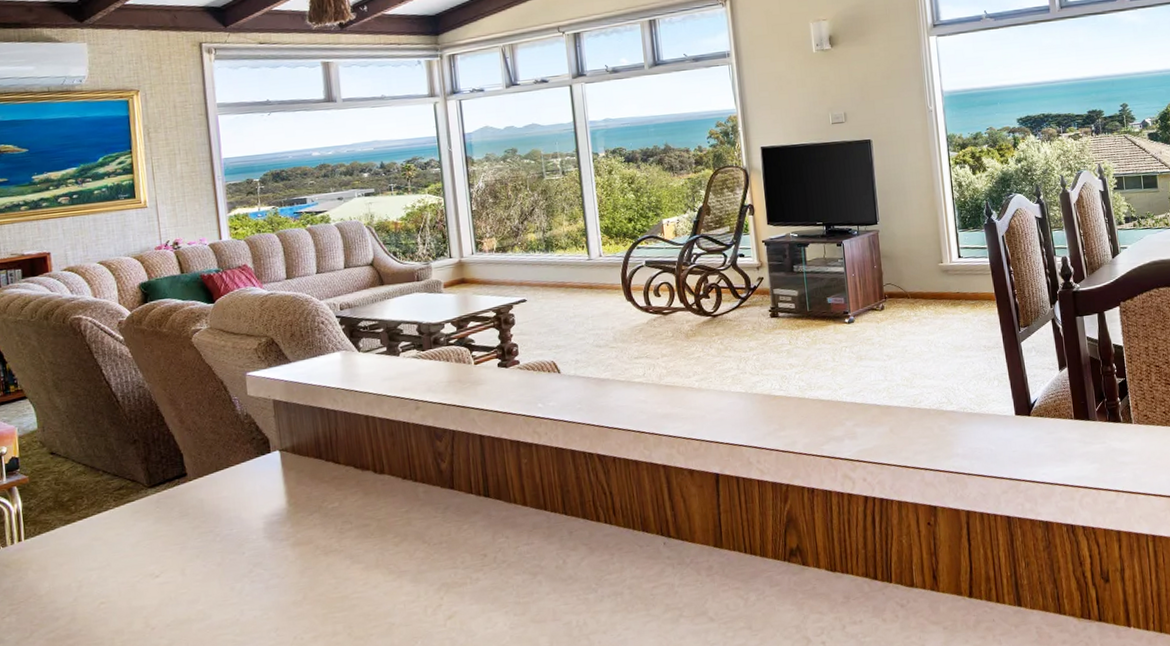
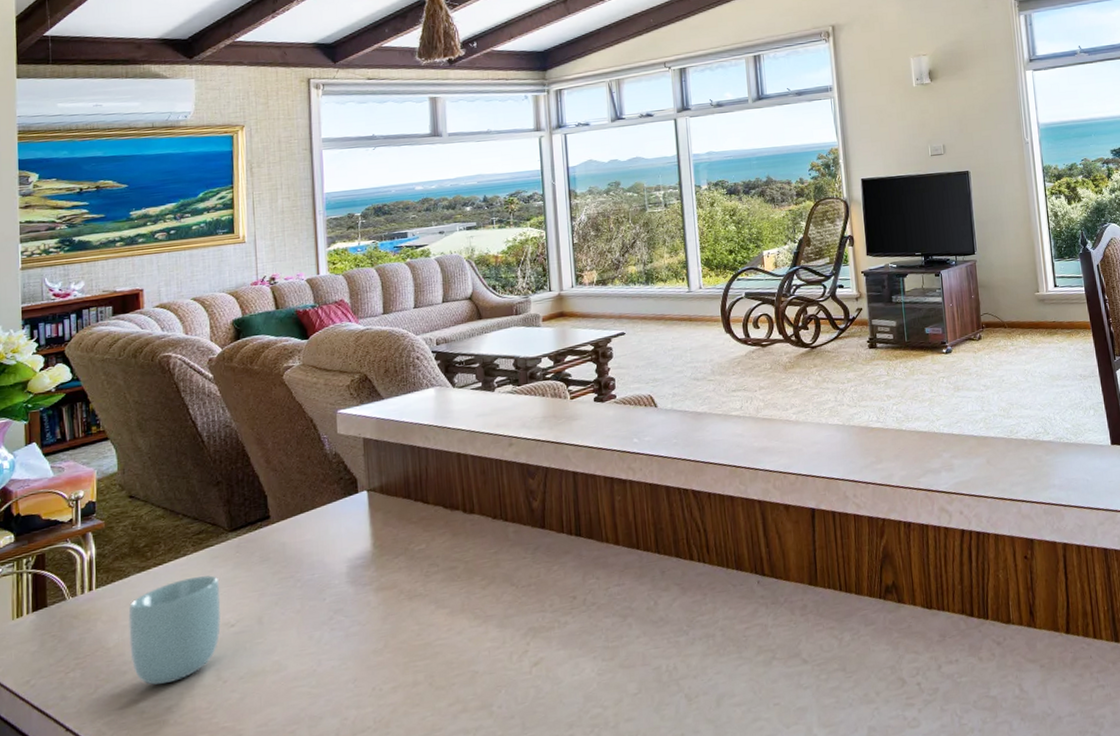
cup: none [57,529,146,631] -> present [128,575,221,685]

